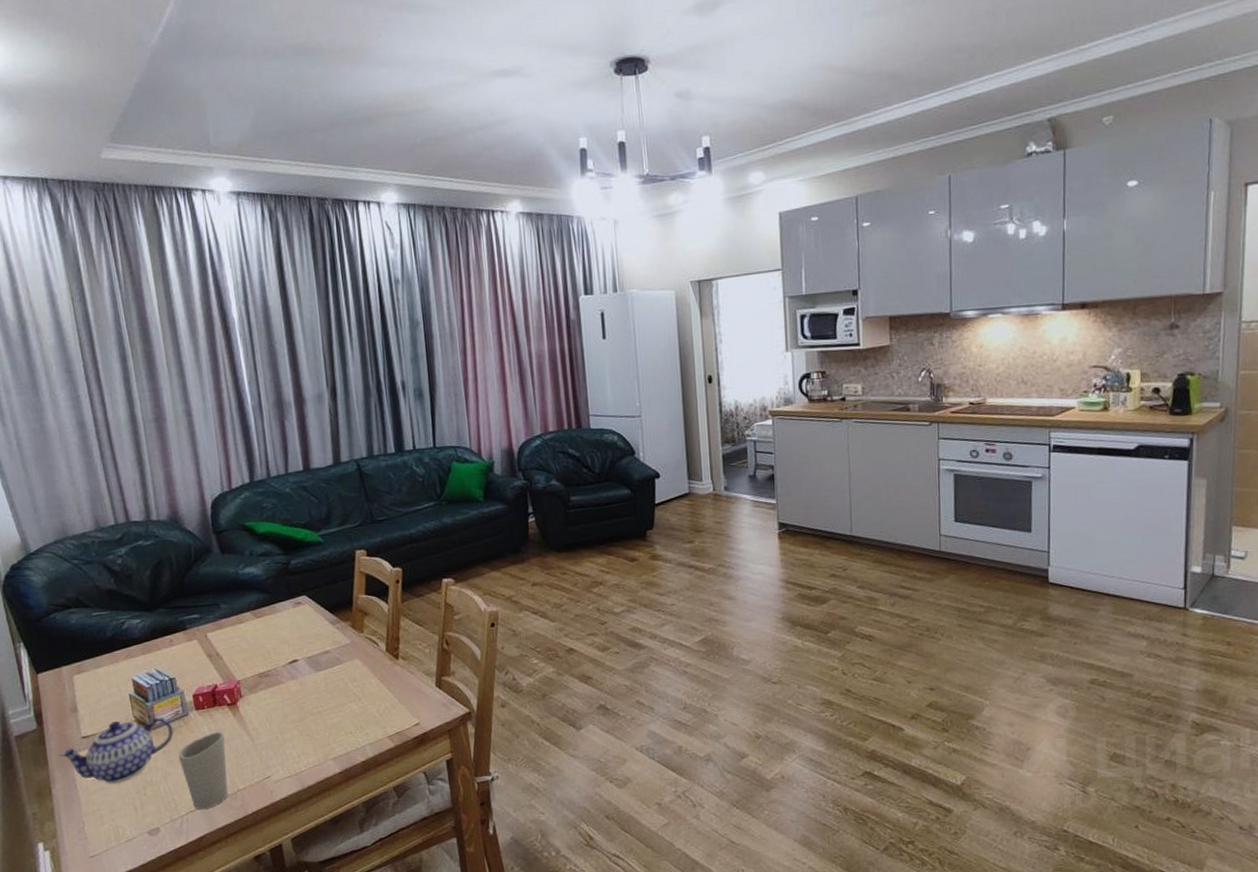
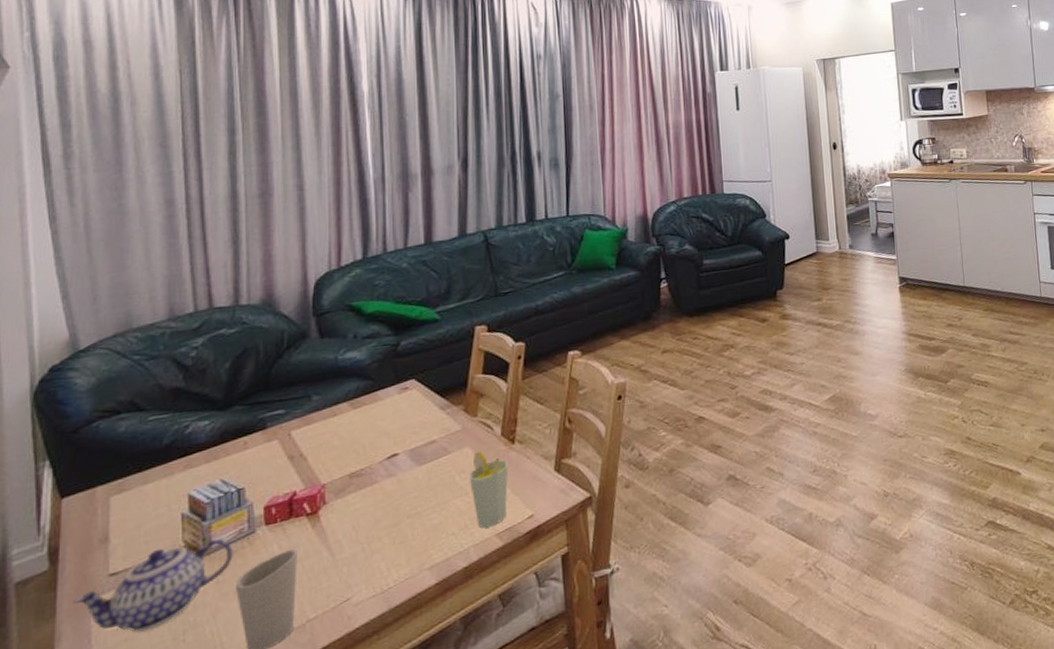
cup: none [361,663,396,730] -> present [470,450,508,528]

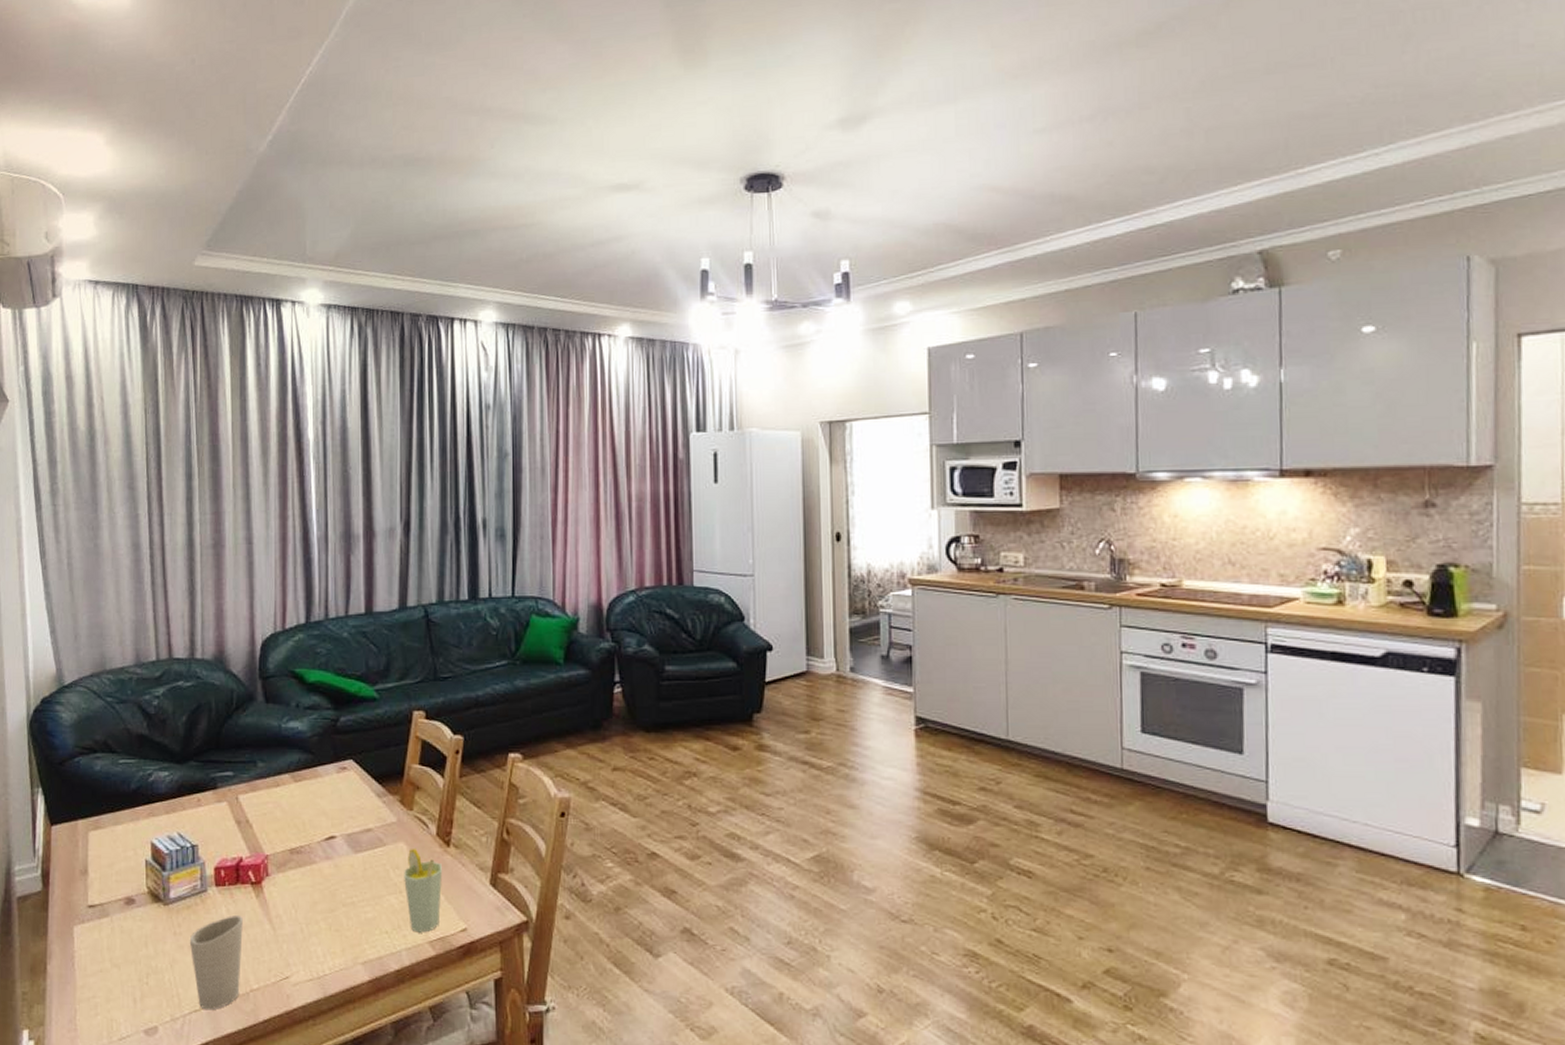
teapot: present [73,537,233,633] -> none [60,890,188,966]

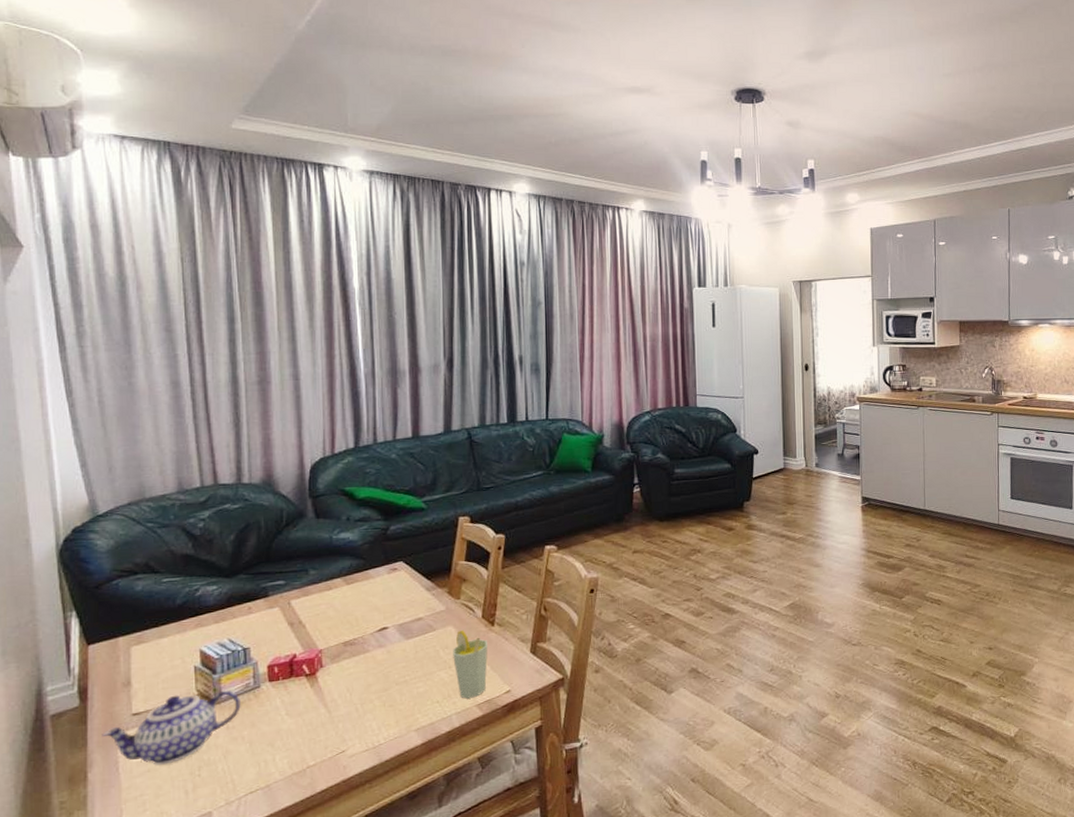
teapot: none [60,890,188,966] -> present [102,689,241,765]
cup: present [189,914,243,1010] -> none [243,704,298,790]

